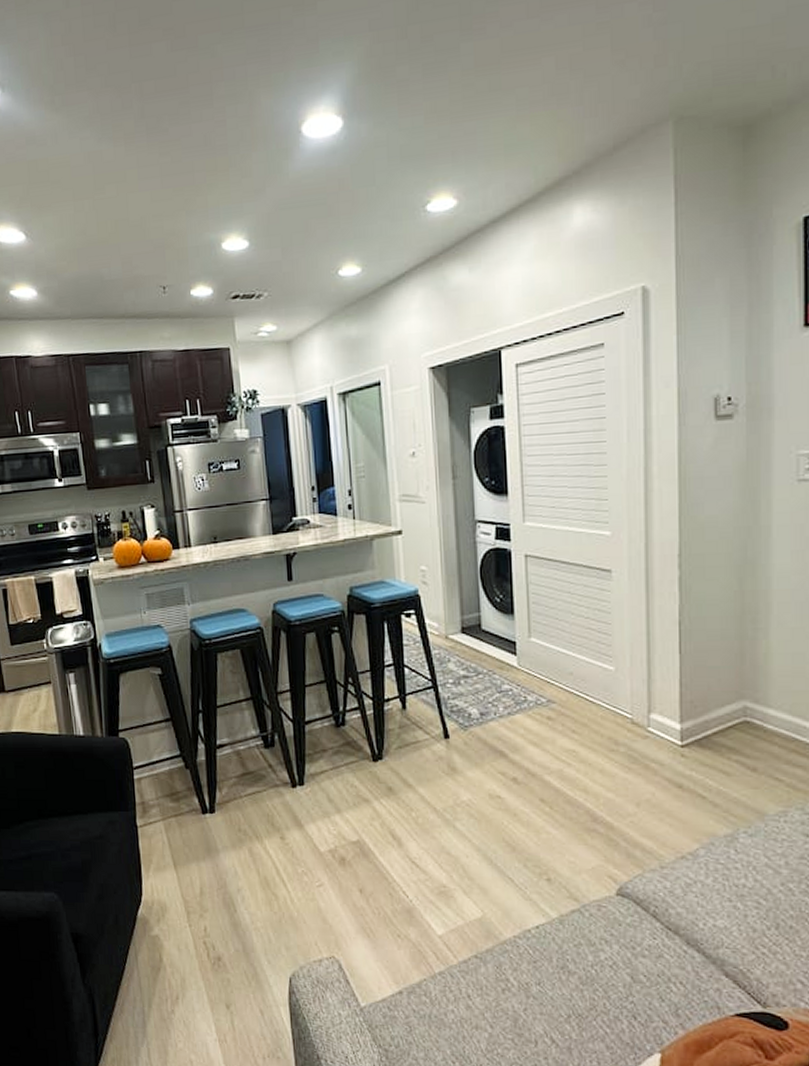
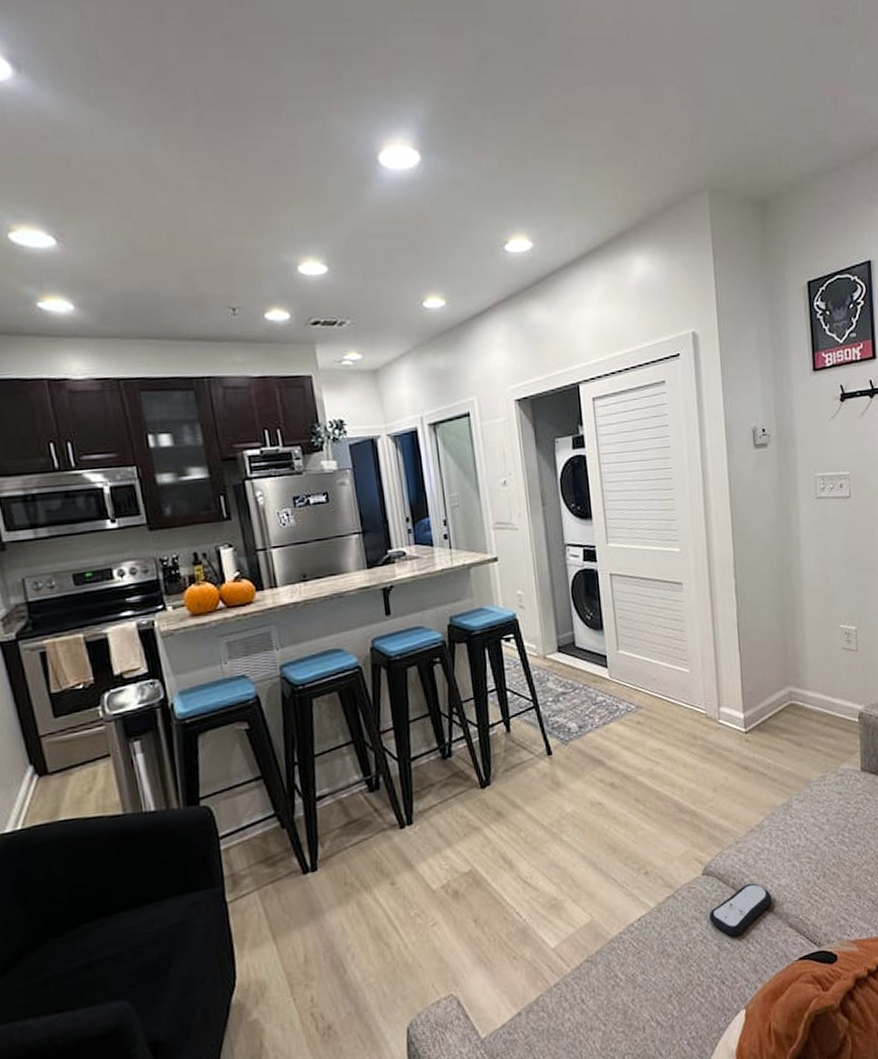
remote control: none [621,916,703,970] -> present [708,883,772,936]

